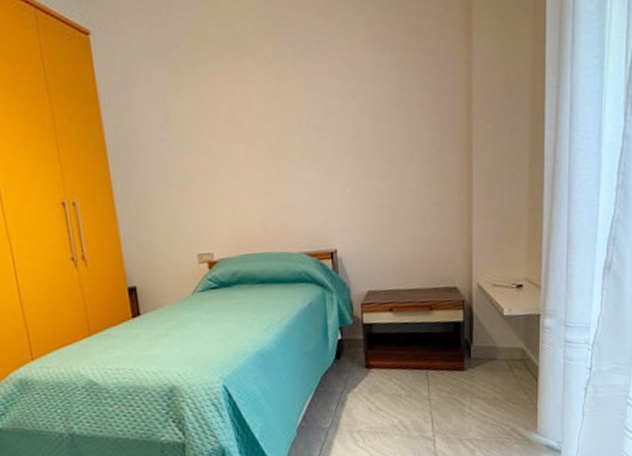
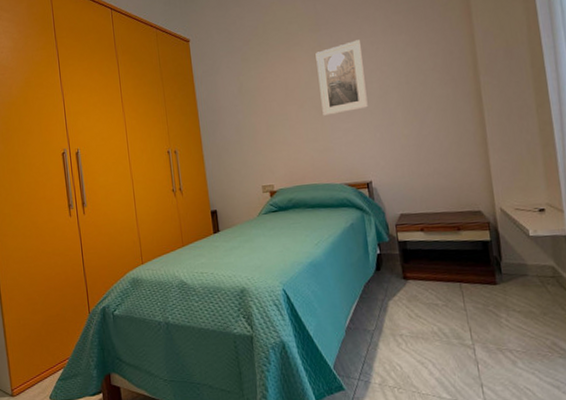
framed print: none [273,55,338,161] -> present [315,39,368,116]

